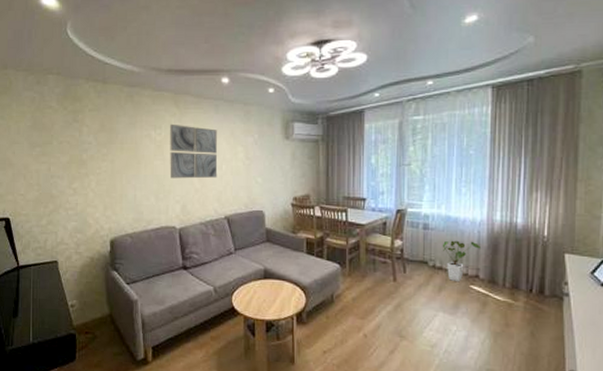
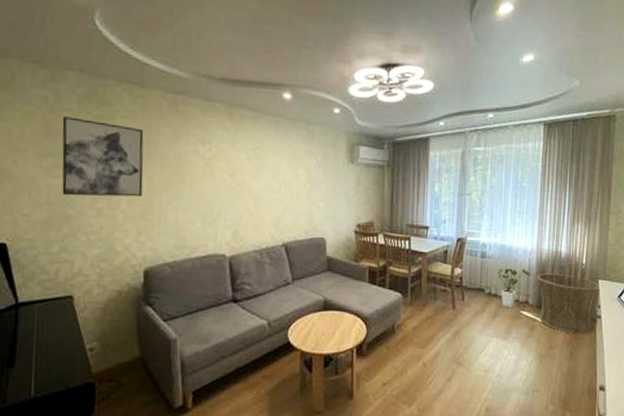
wall art: none [46,113,108,178] -> present [62,116,144,197]
wall art: present [170,123,218,179] -> none [220,139,276,202]
basket: none [487,245,567,314] -> present [536,273,600,335]

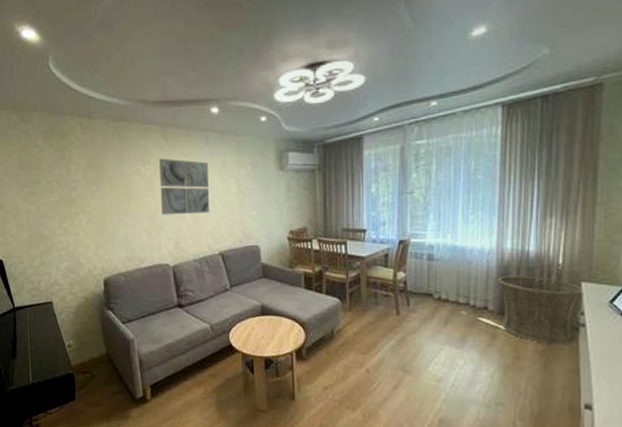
wall art: present [62,116,144,197] -> none [32,151,98,219]
wall art: none [220,139,276,202] -> present [159,158,210,215]
house plant: present [497,268,530,307] -> none [448,271,489,313]

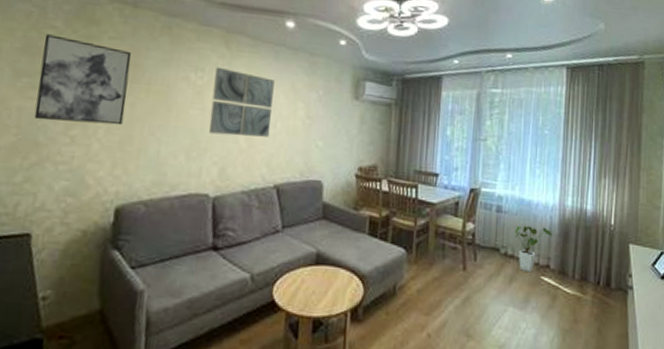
wall art: none [32,151,98,219] -> present [34,34,132,126]
house plant: none [448,271,489,313] -> present [514,225,552,271]
basket: present [497,275,584,346] -> none [559,233,631,309]

